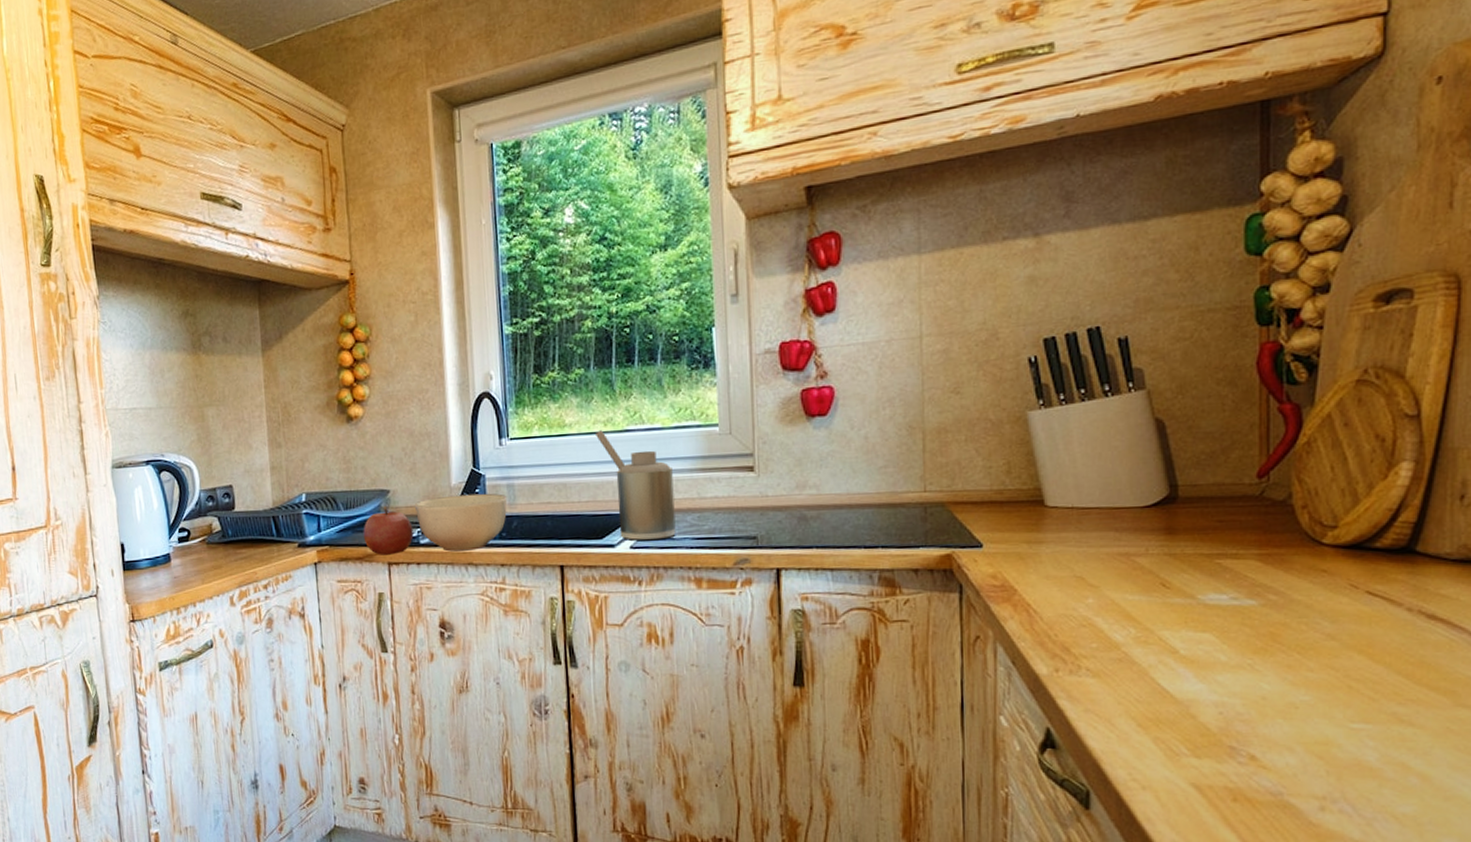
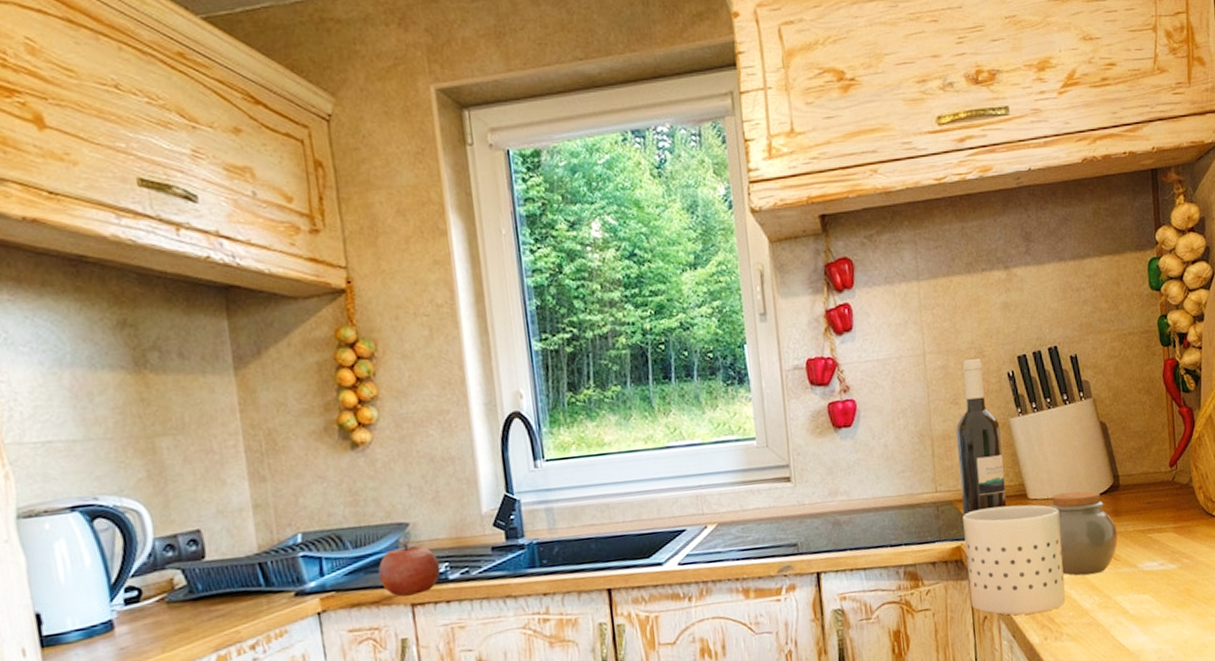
bowl: present [414,493,508,552] -> none [439,518,547,586]
soap dispenser: present [596,430,676,542] -> none [636,448,722,558]
wine bottle: none [954,342,1016,521] -> present [955,359,1007,516]
mug: none [956,512,1089,641] -> present [962,505,1066,616]
jar: none [1073,501,1170,602] -> present [1049,491,1118,576]

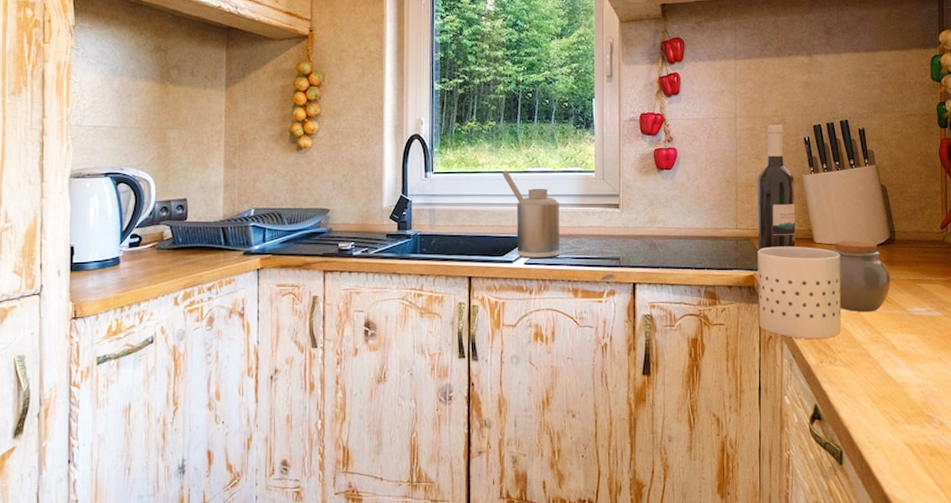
fruit: present [378,541,441,597] -> none [303,223,348,265]
soap dispenser: none [636,448,722,558] -> present [502,170,560,259]

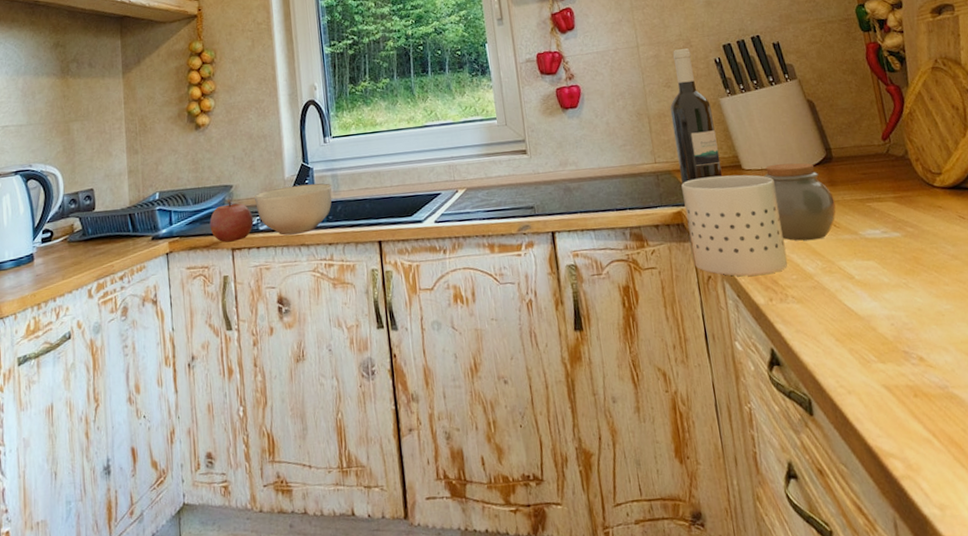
fruit: none [303,223,348,265] -> present [209,199,254,243]
bowl: none [350,215,429,263] -> present [254,183,333,236]
soap dispenser: present [502,170,560,259] -> none [401,127,471,217]

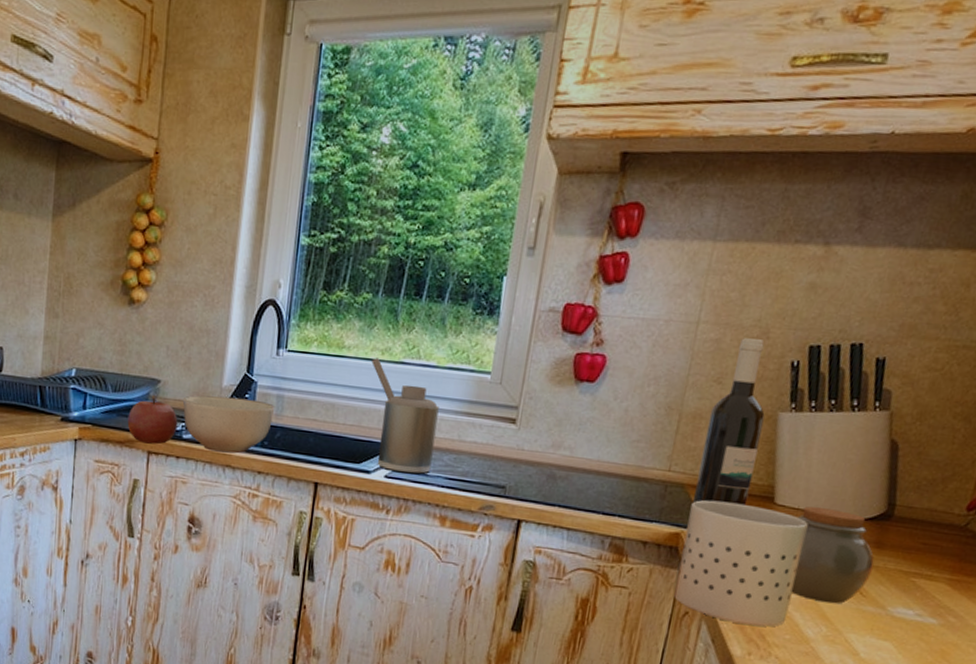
soap dispenser: none [401,127,471,217] -> present [371,358,439,475]

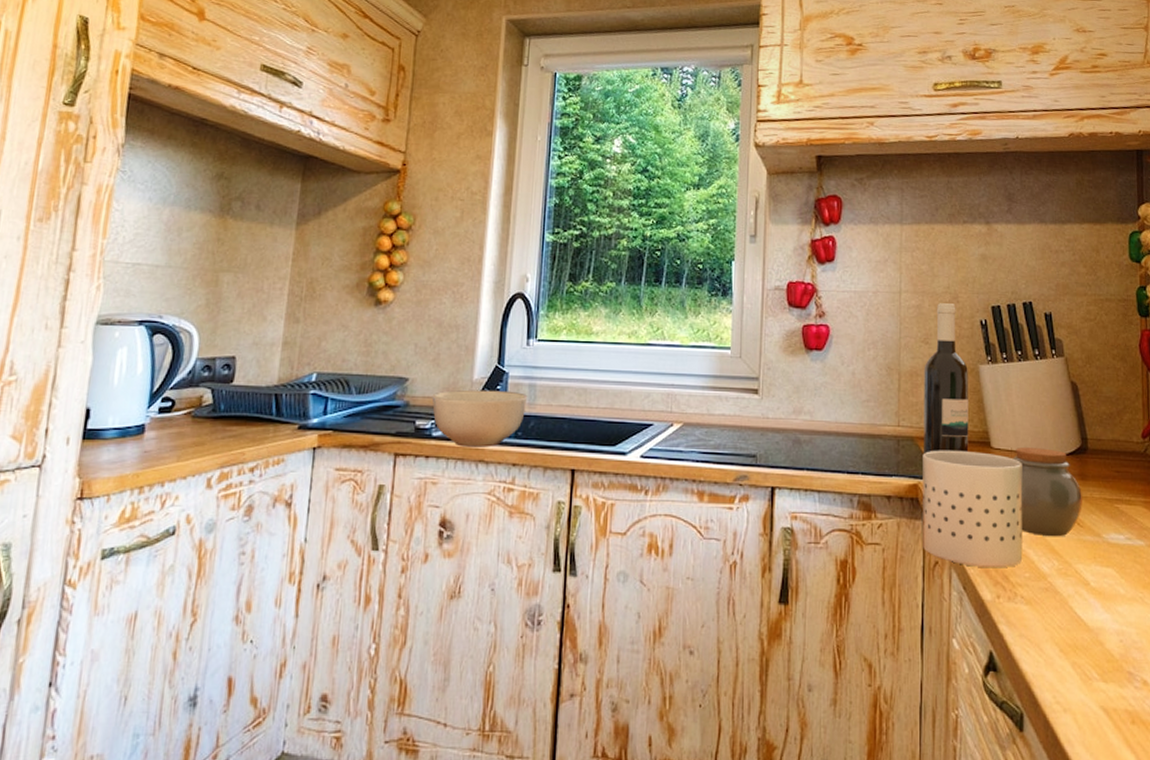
fruit: present [127,395,178,445] -> none [372,394,427,447]
soap dispenser: present [371,358,439,475] -> none [620,341,686,452]

